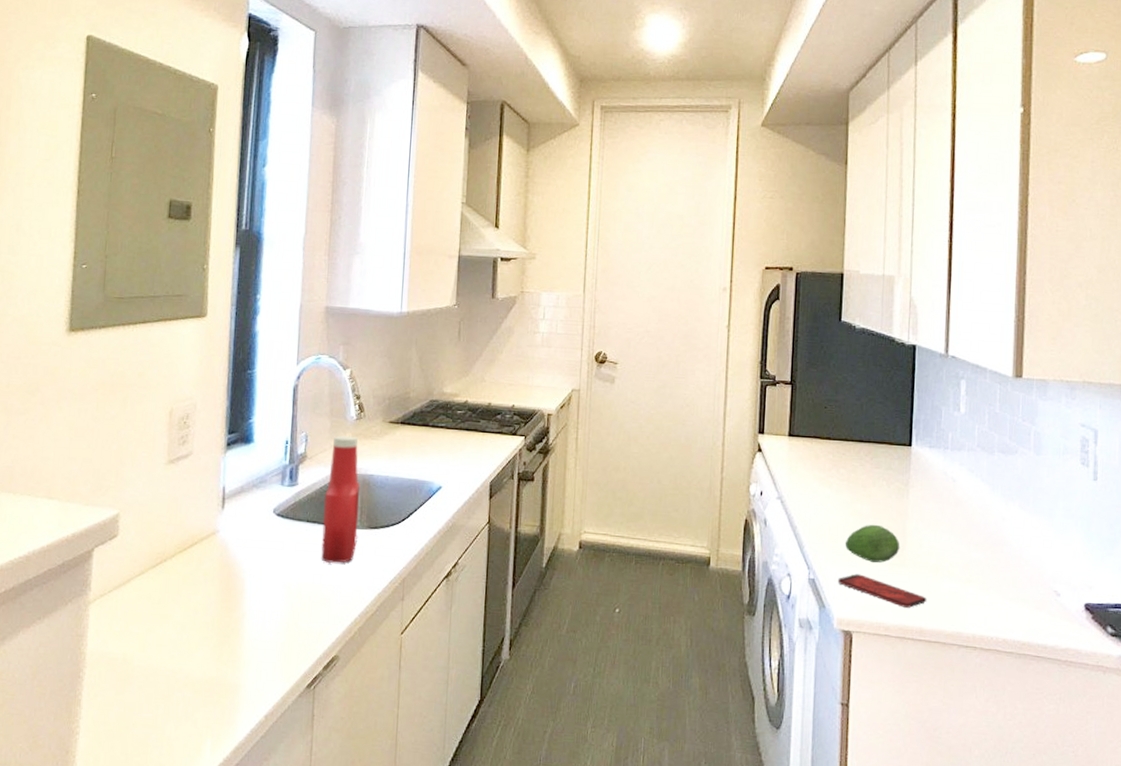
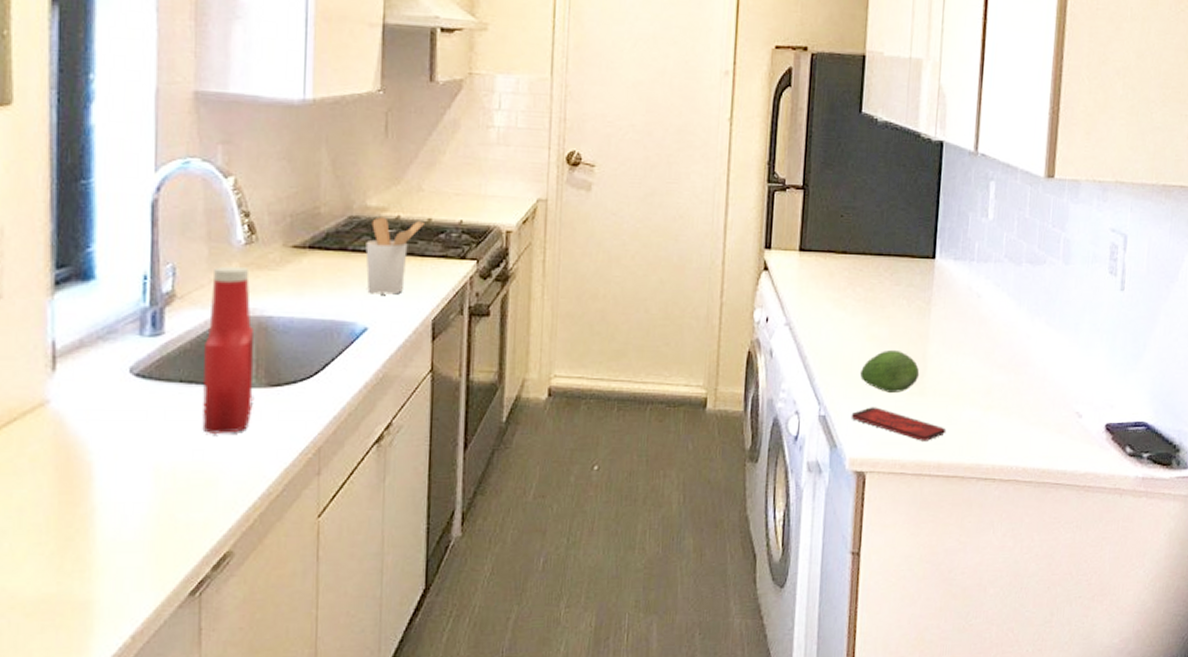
utensil holder: none [442,401,485,461] -> present [365,217,424,295]

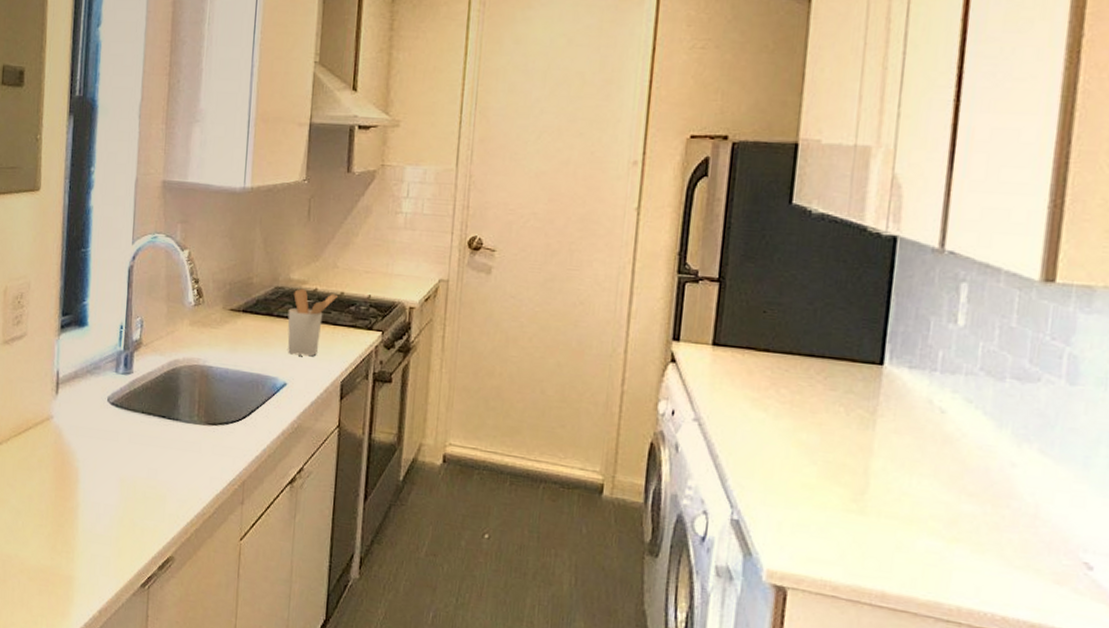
ketchup bottle: present [202,266,254,434] -> none [156,322,197,459]
smartphone: present [851,407,946,441] -> none [770,518,894,566]
fruit: present [859,349,920,393] -> none [782,459,860,508]

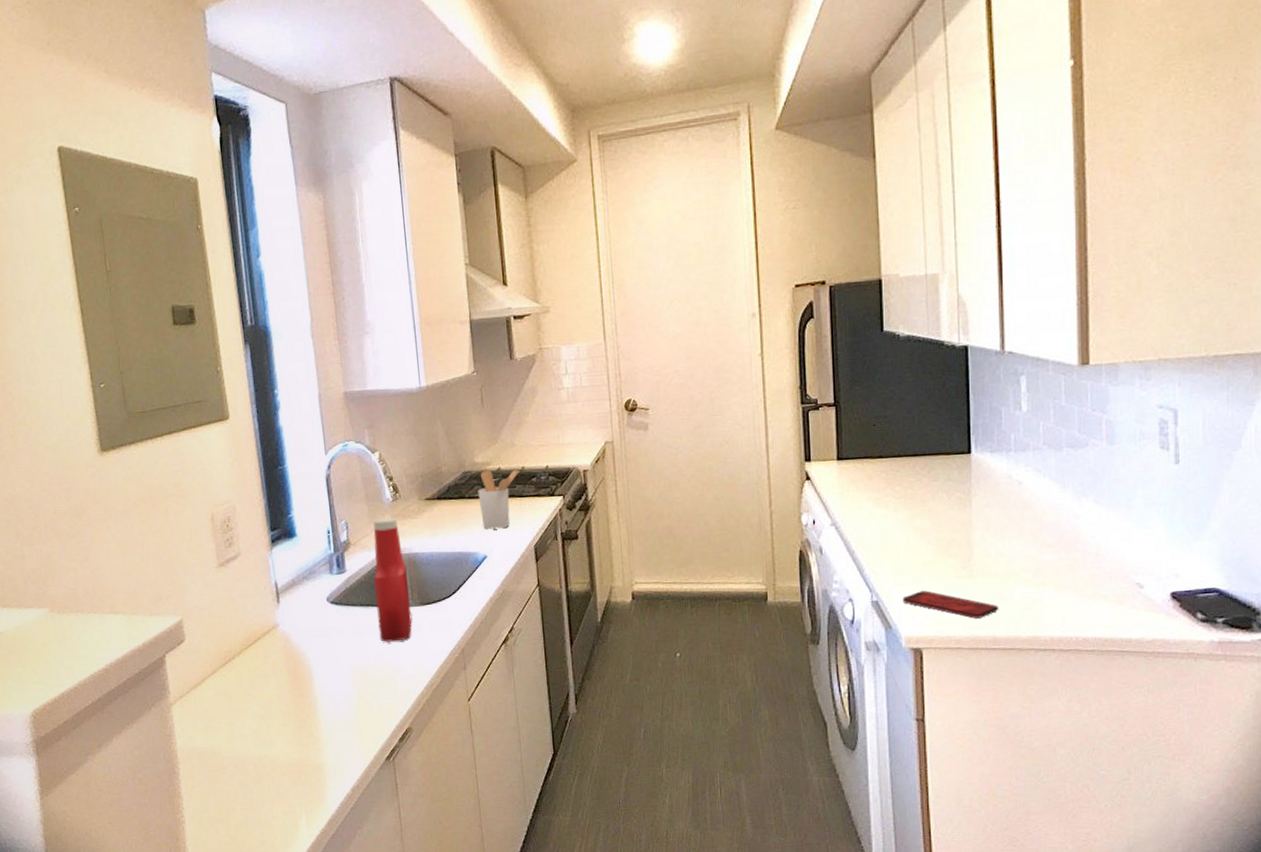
ketchup bottle: none [156,322,197,459] -> present [373,517,412,642]
smartphone: none [770,518,894,566] -> present [902,590,999,619]

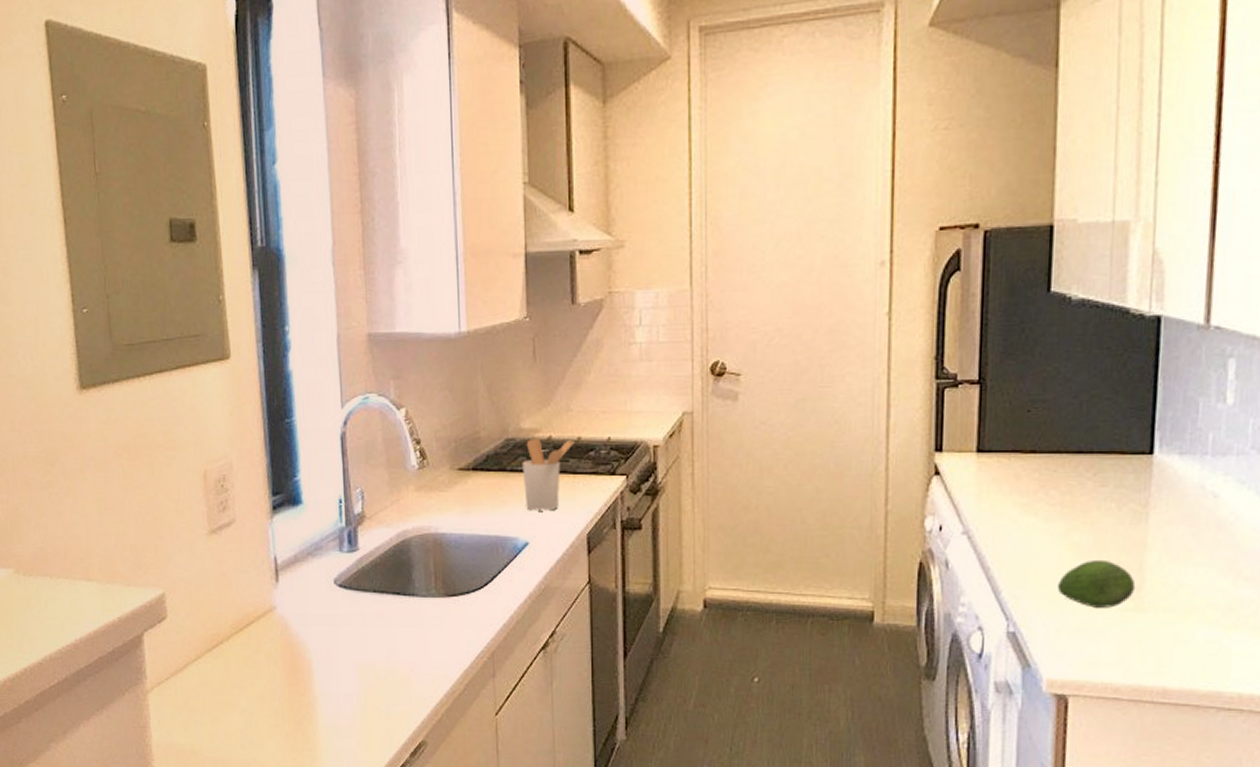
ketchup bottle: present [373,517,412,642] -> none [391,488,434,638]
smartphone: present [902,590,999,619] -> none [1047,623,1174,663]
fruit: none [906,538,966,577] -> present [1057,559,1136,608]

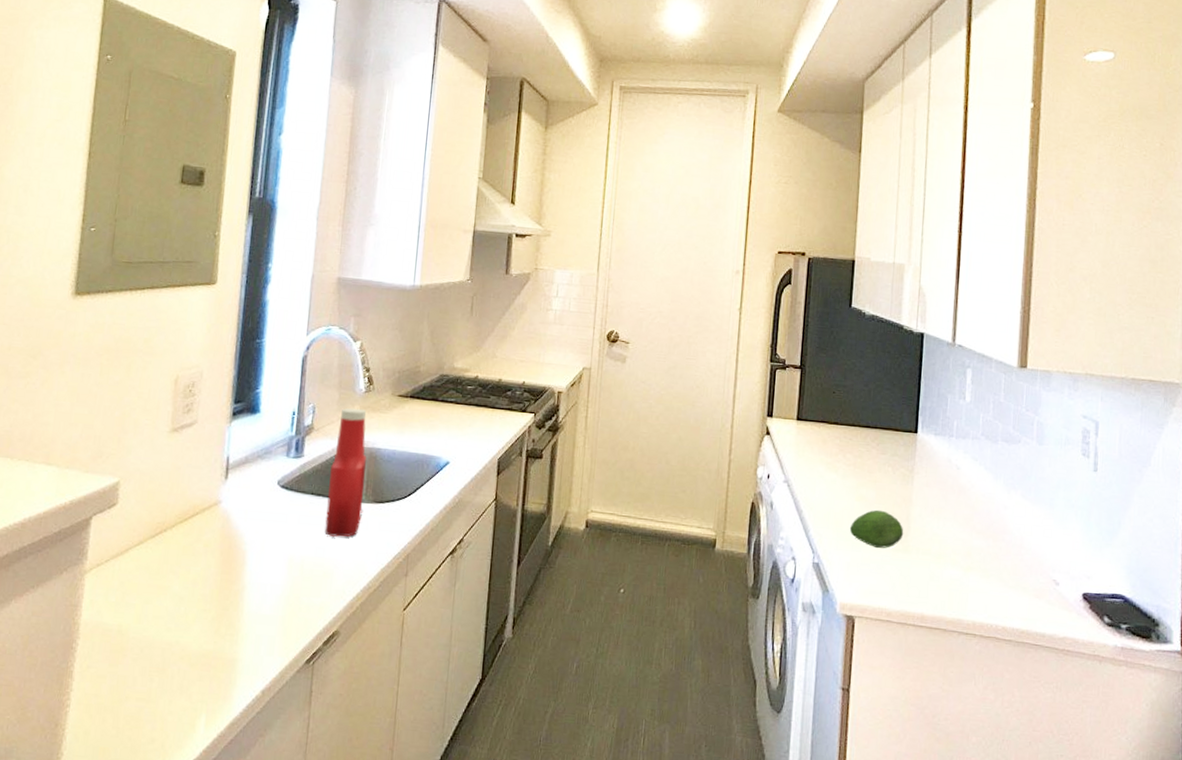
ketchup bottle: none [391,488,434,638] -> present [324,408,366,537]
utensil holder: present [522,438,574,511] -> none [451,376,496,437]

